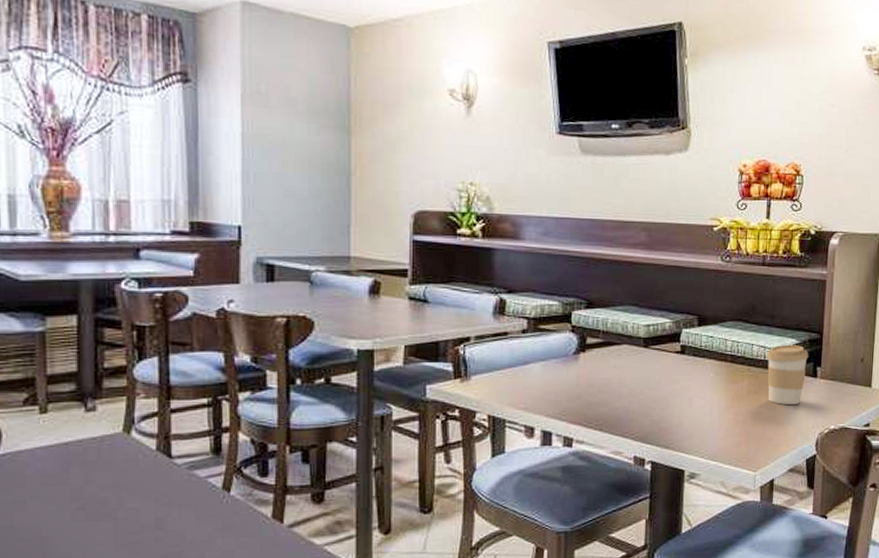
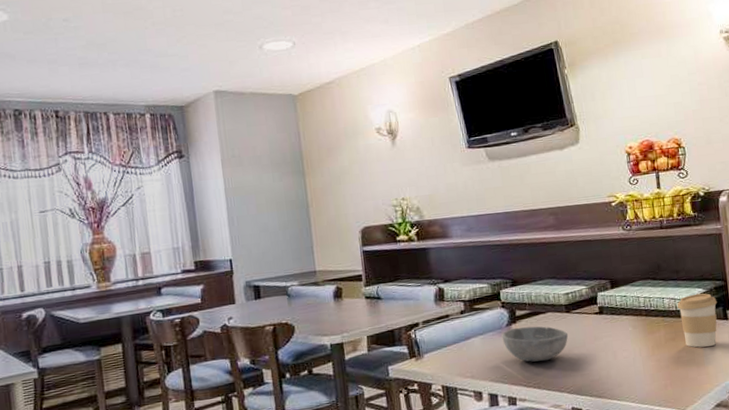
bowl: none [566,357,643,401] -> present [502,326,569,362]

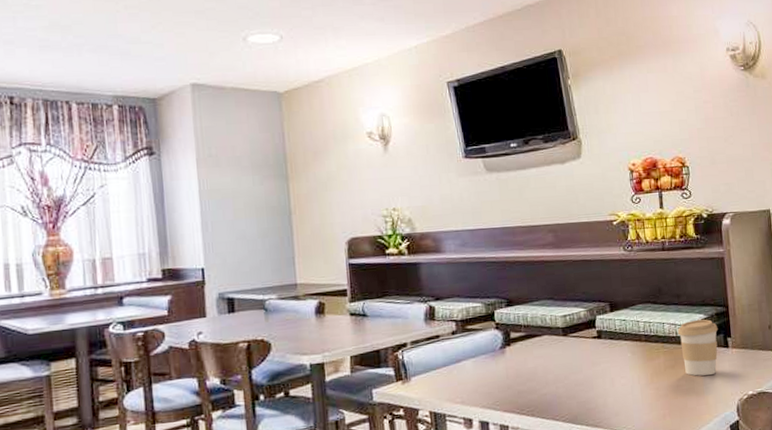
bowl: present [502,326,569,362] -> none [495,349,565,388]

